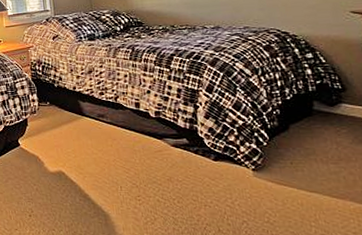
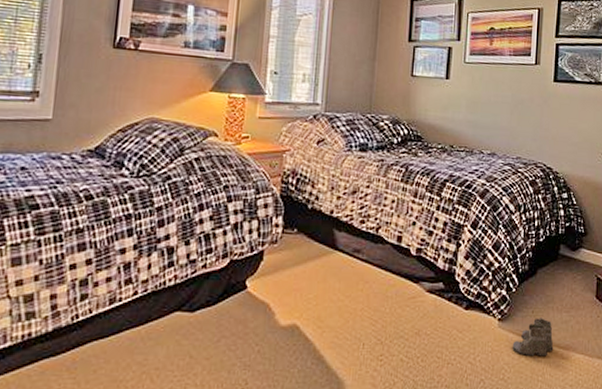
boots: none [273,169,325,208] -> present [512,318,554,361]

